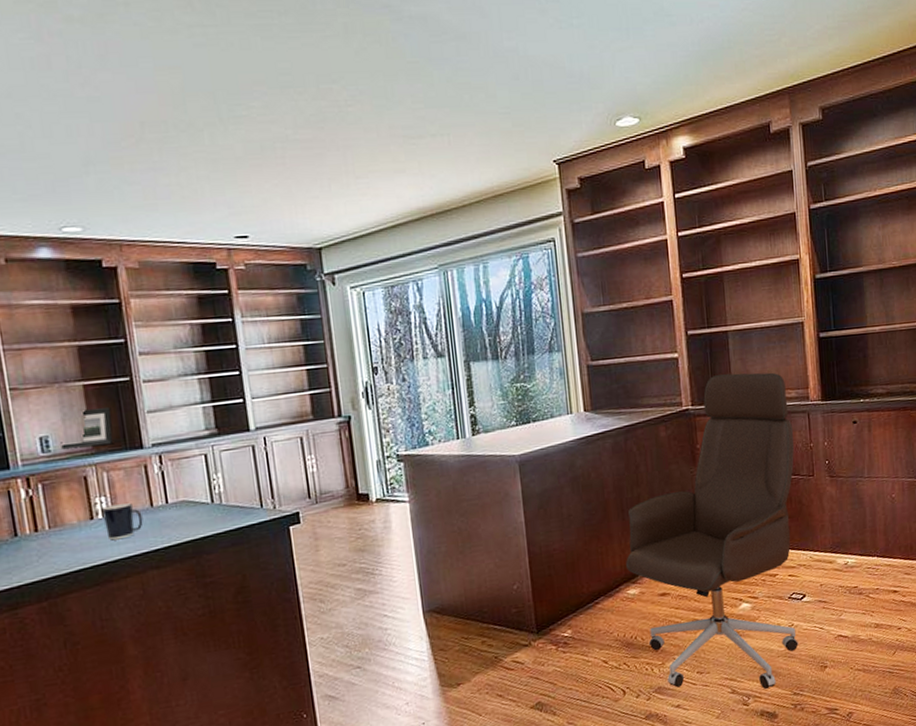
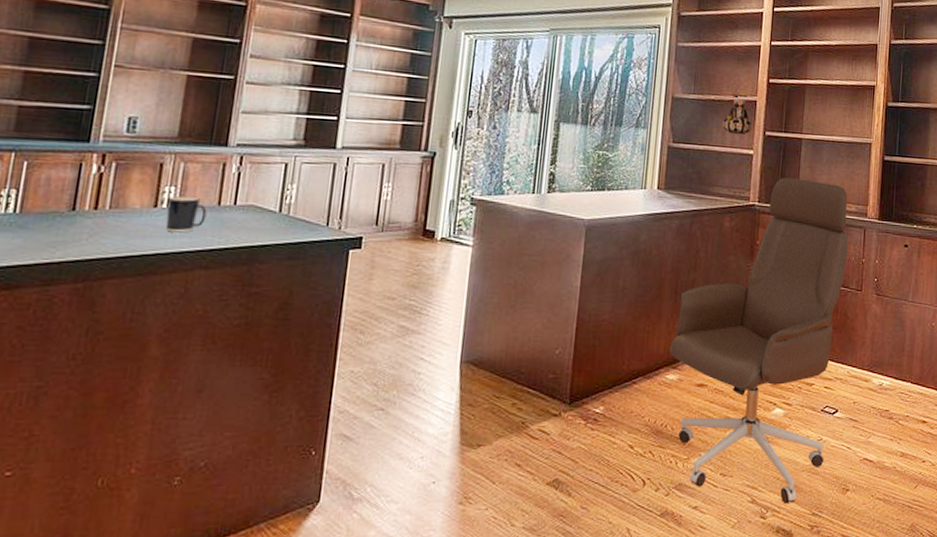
picture frame: present [61,406,114,450] -> none [147,99,208,137]
decorative vase: none [640,297,673,340] -> present [722,94,753,134]

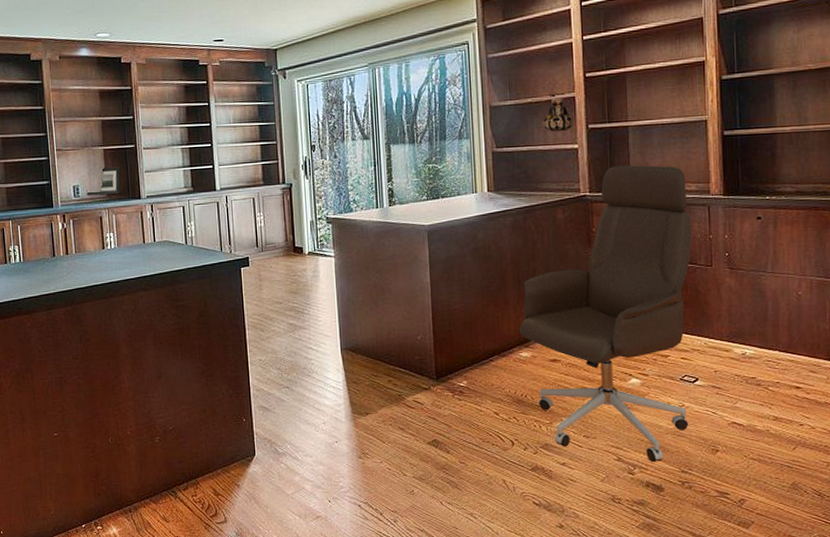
picture frame: none [147,99,208,137] -> present [86,166,121,196]
mug: present [165,196,207,233] -> none [110,238,138,266]

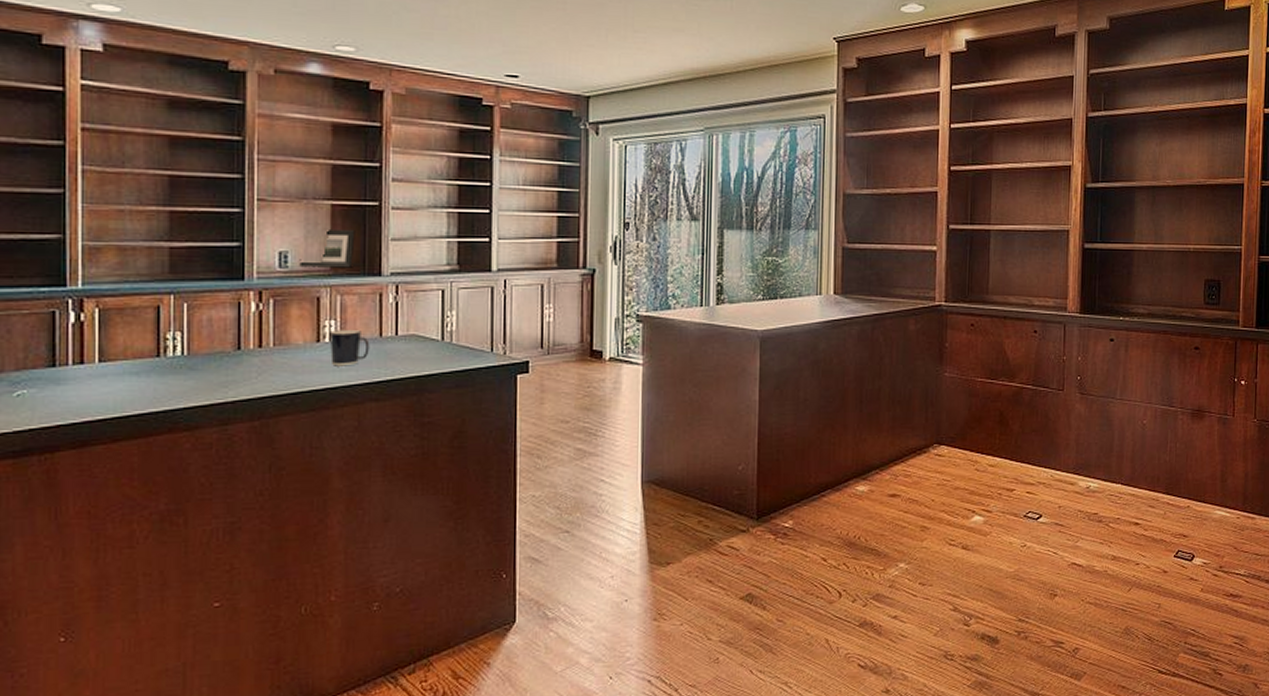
mug: none [110,238,138,266] -> present [329,329,370,366]
office chair: present [520,165,693,463] -> none [858,274,1047,612]
decorative vase: present [543,93,575,131] -> none [901,186,935,229]

